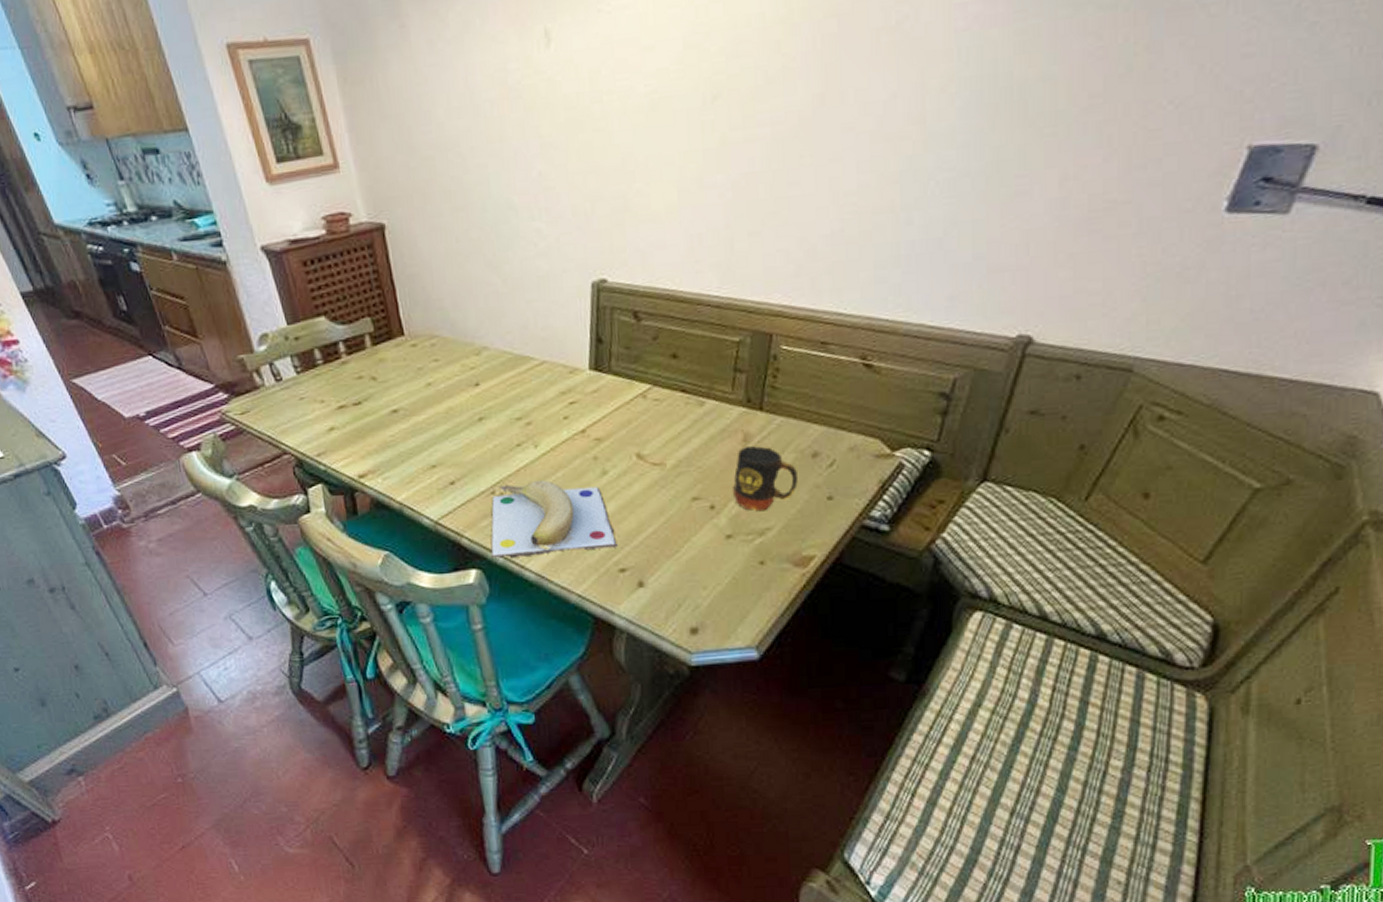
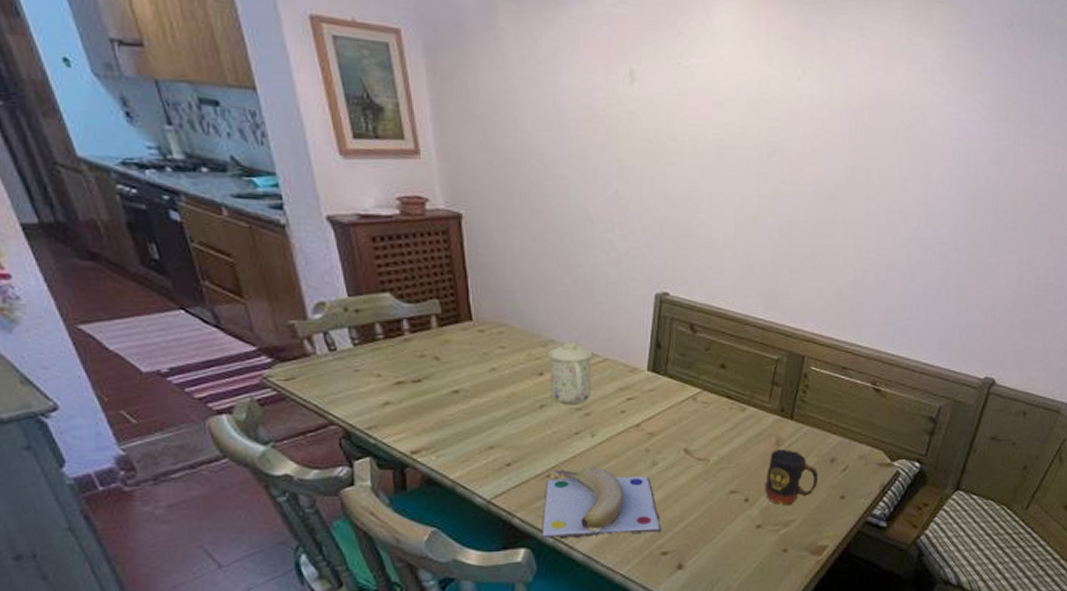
mug: none [482,346,531,415] -> present [548,341,592,405]

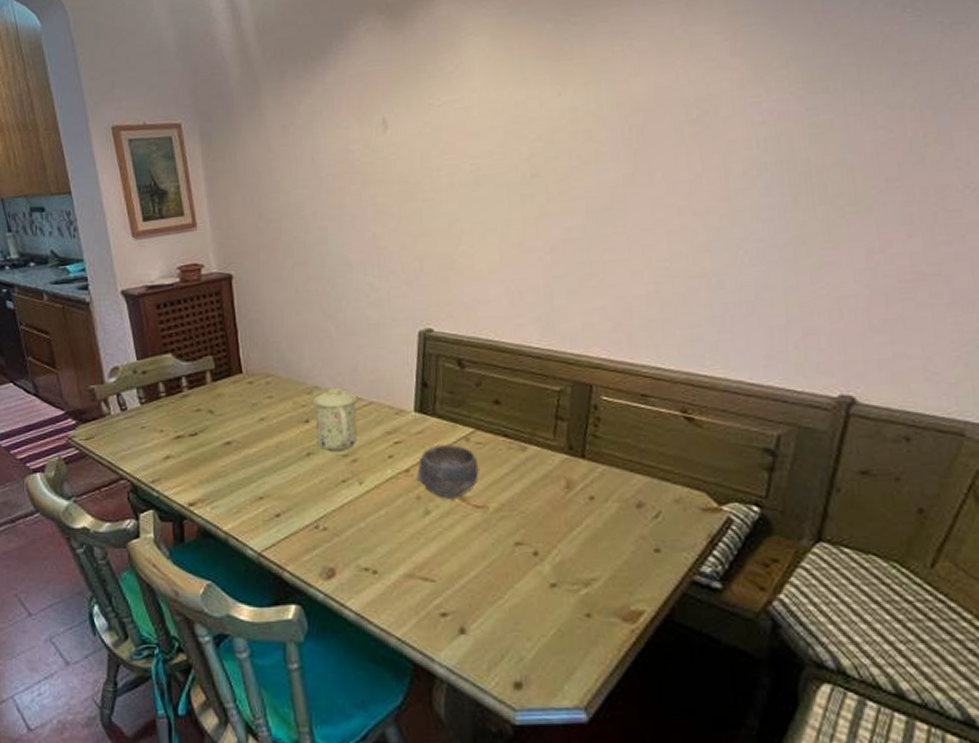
banana: present [540,468,662,539] -> none [310,518,439,596]
bowl: none [646,403,703,452] -> present [416,444,479,499]
mug: present [765,448,818,506] -> none [557,492,623,561]

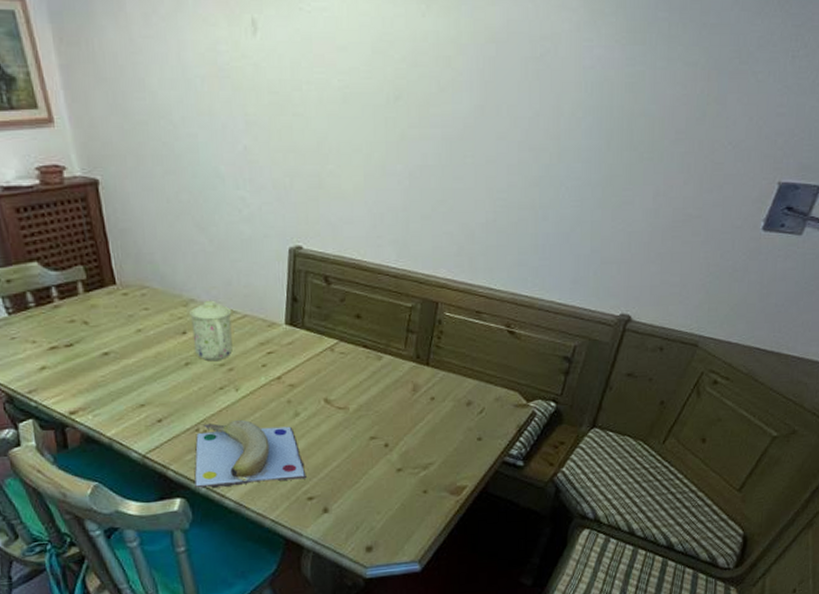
banana: none [310,518,439,596] -> present [193,420,307,489]
bowl: present [416,444,479,499] -> none [287,354,342,402]

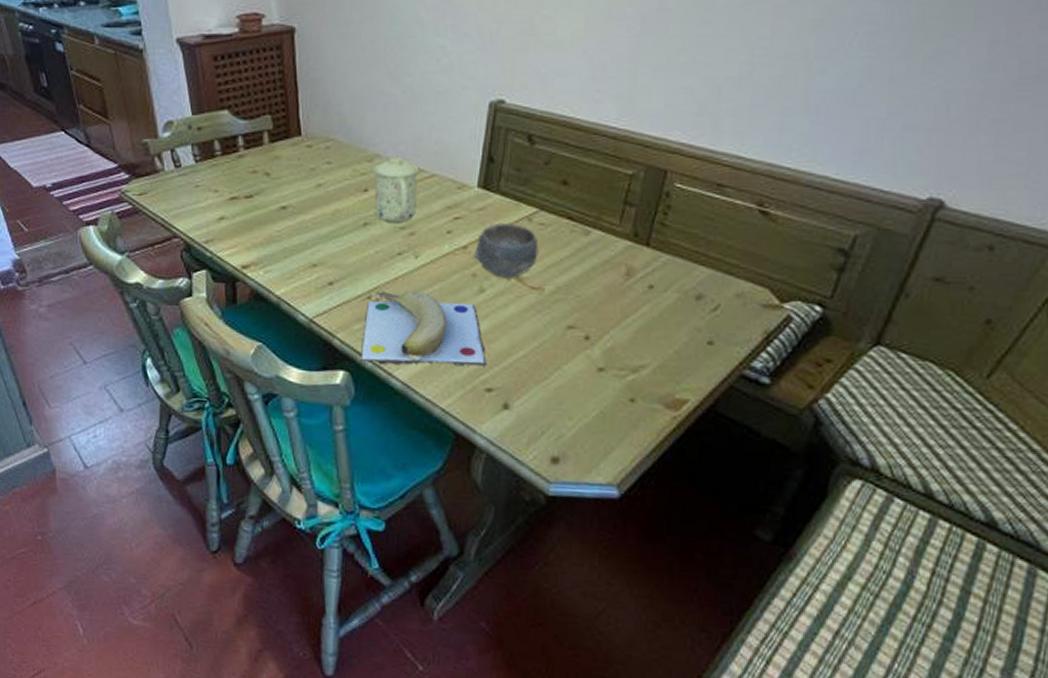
bowl: none [287,354,342,402] -> present [473,223,539,278]

